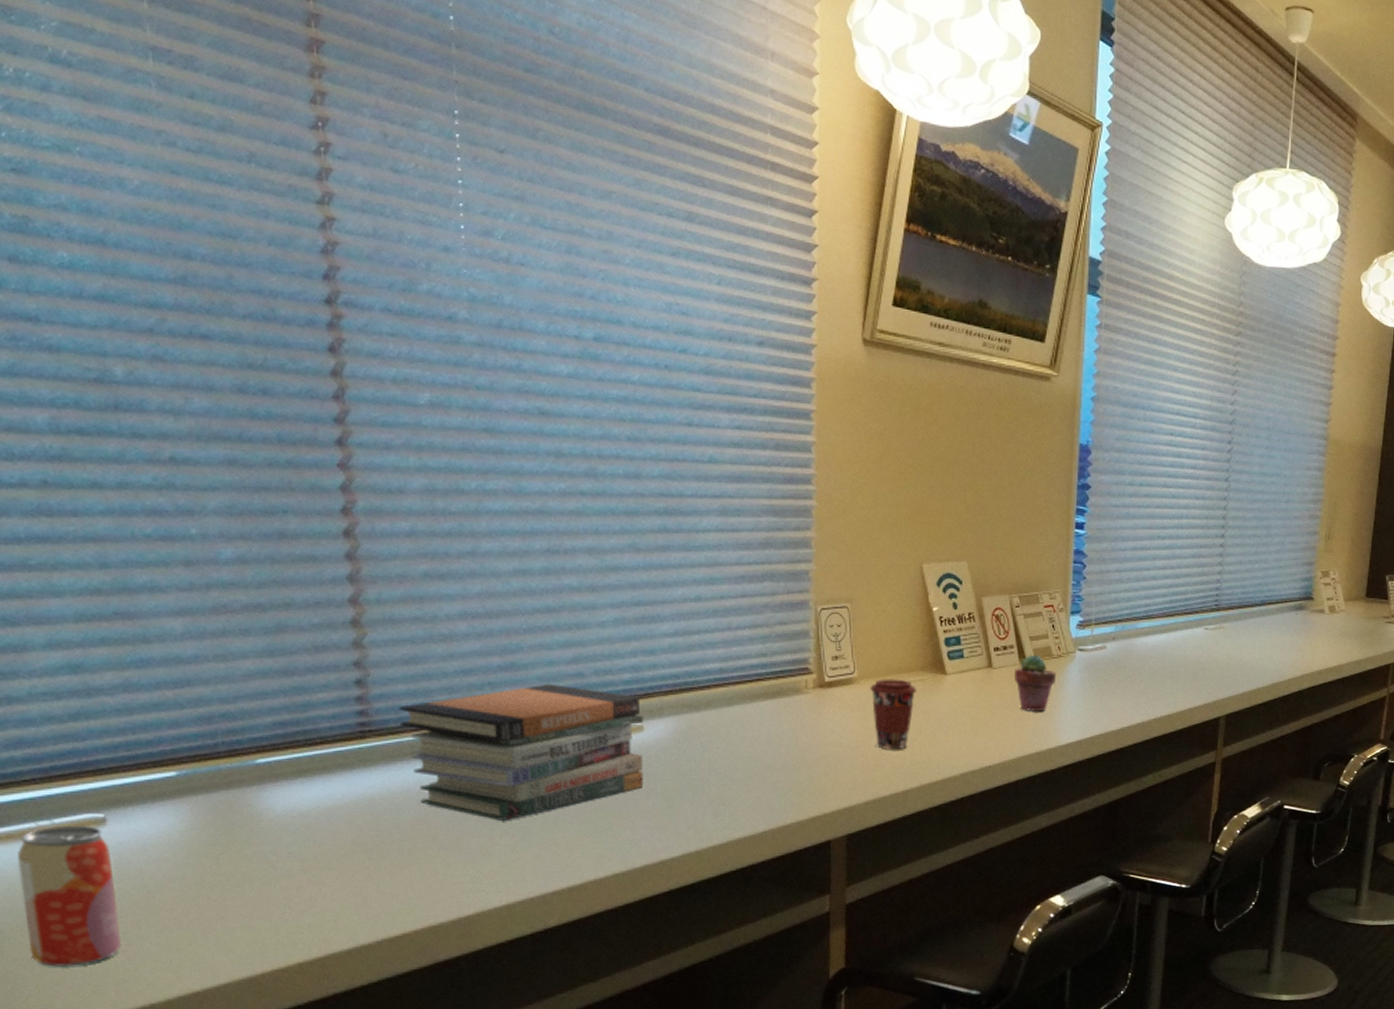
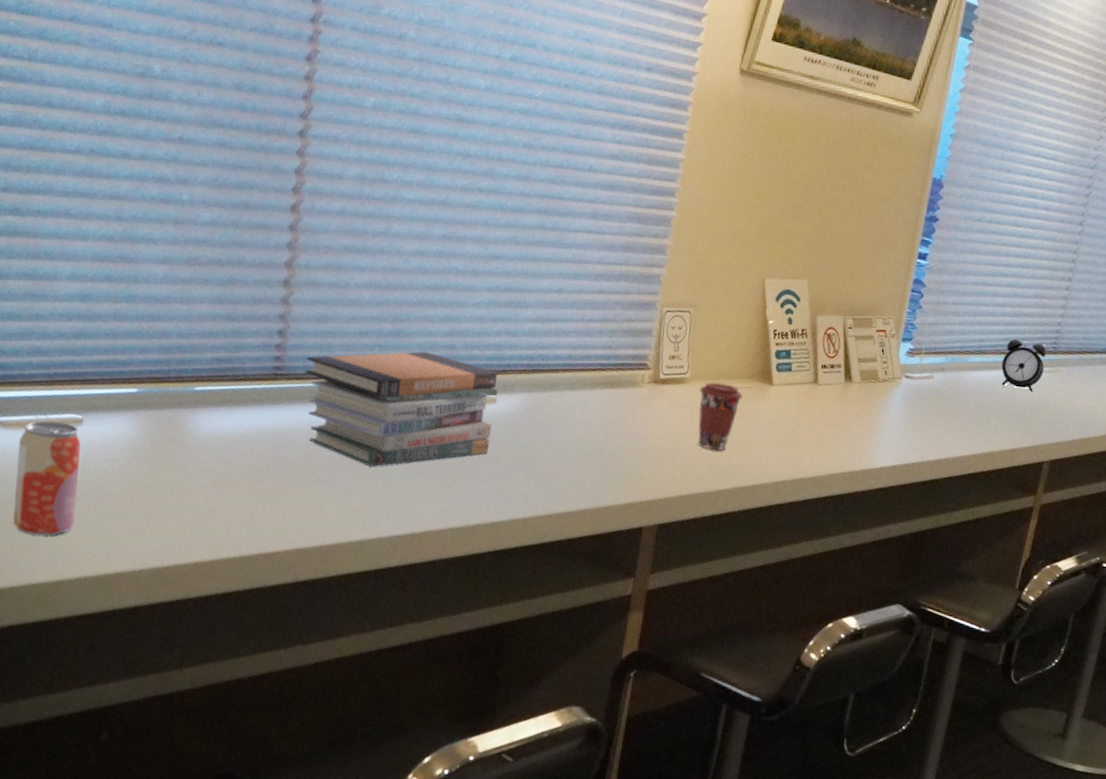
potted succulent: present [1015,654,1057,713] -> none [838,375,880,432]
alarm clock: none [1170,600,1210,651] -> present [1001,338,1047,392]

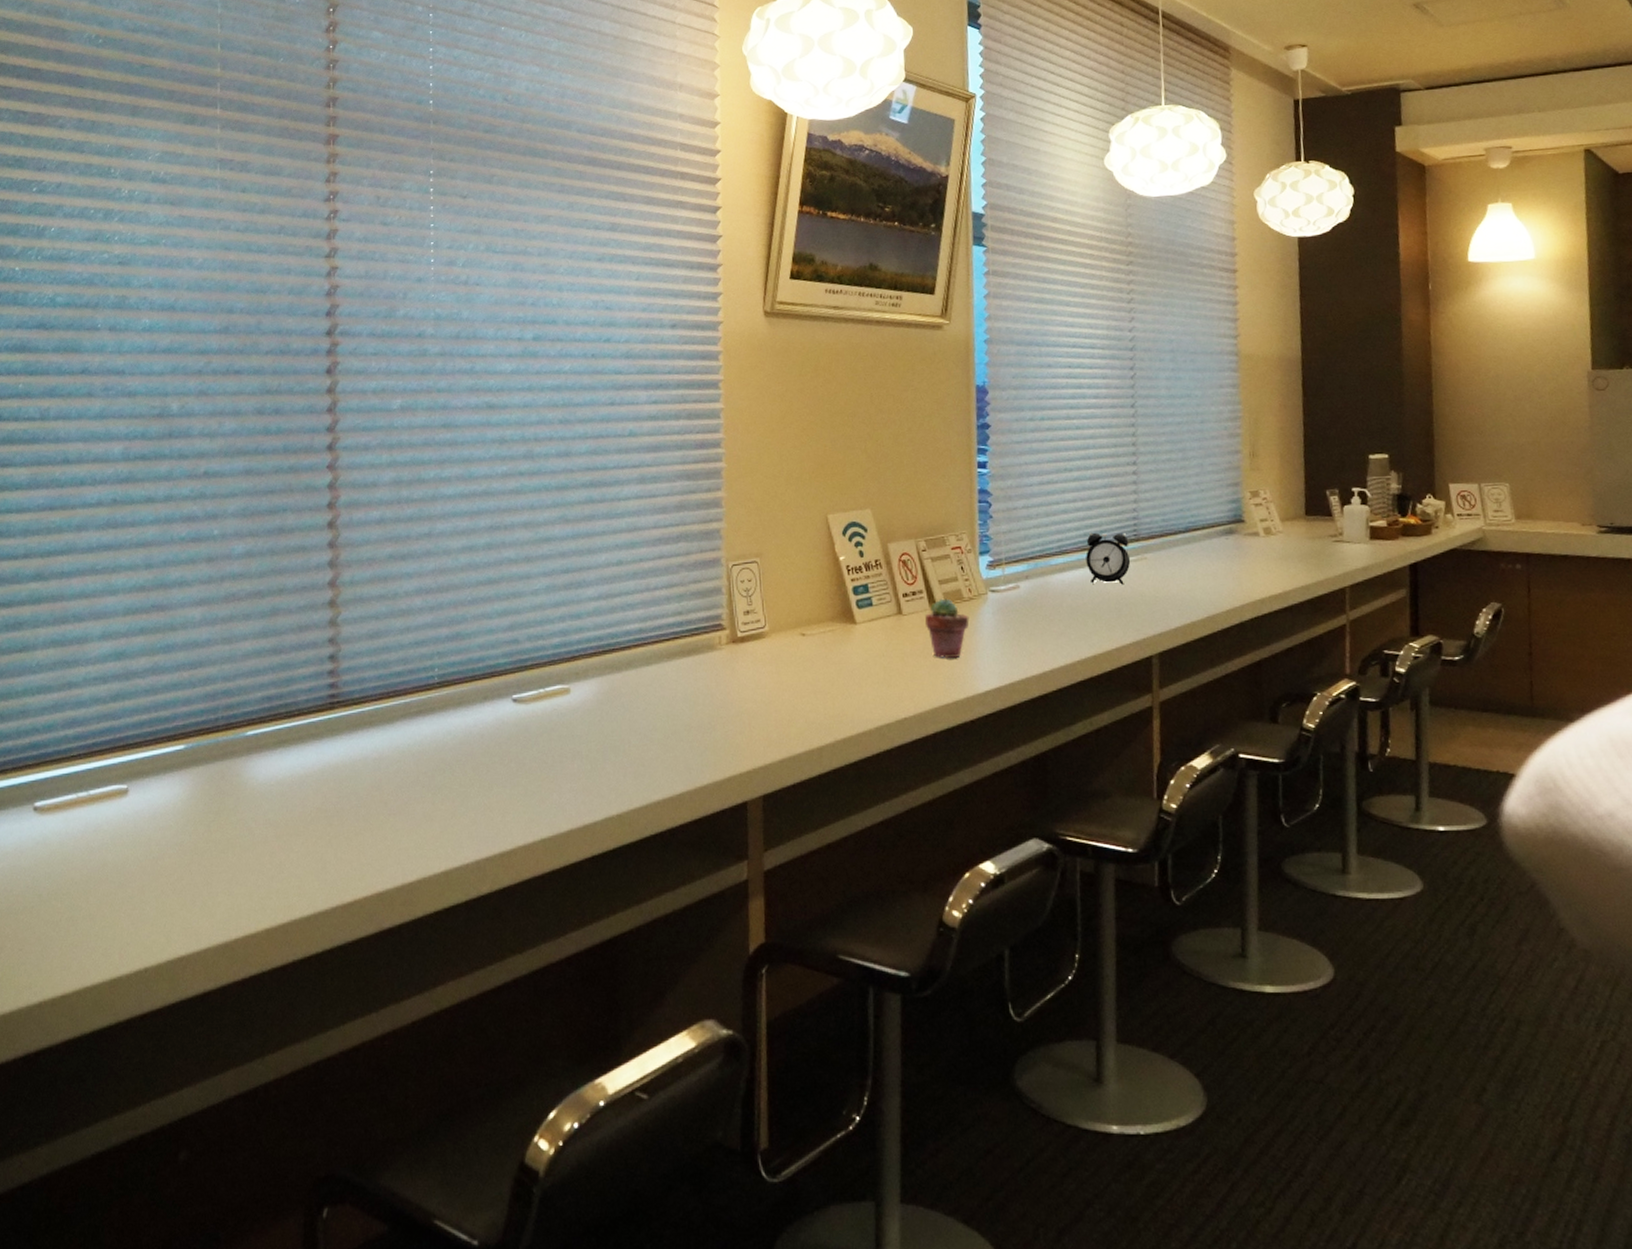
beverage can: present [12,420,81,536] -> none [59,796,128,931]
book stack: present [305,351,498,467] -> none [362,650,570,786]
coffee cup: present [698,382,743,451] -> none [781,630,827,705]
potted succulent: none [838,375,880,432] -> present [925,598,970,659]

